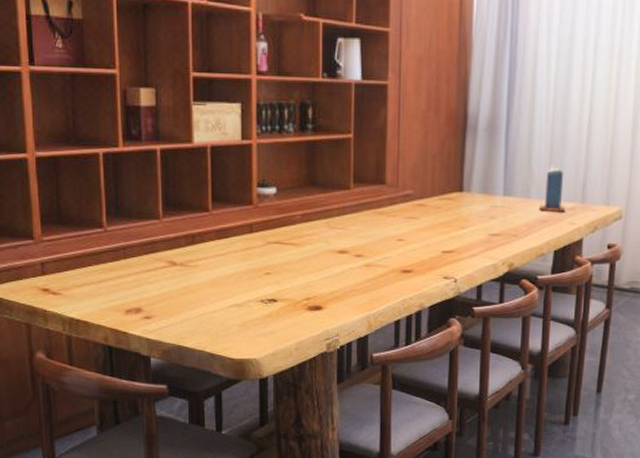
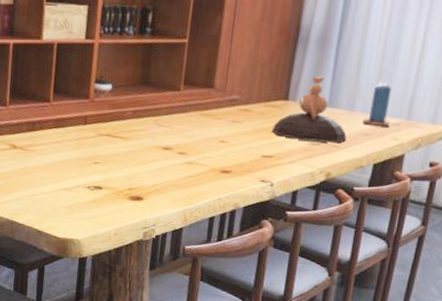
decorative bowl: none [449,164,525,233] -> present [271,76,347,143]

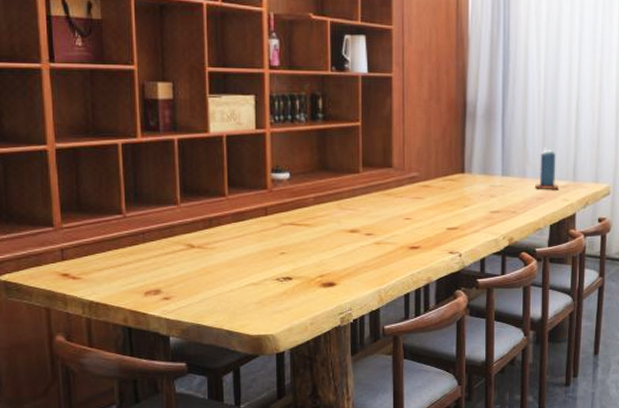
decorative bowl: present [271,76,347,143] -> none [452,148,522,210]

